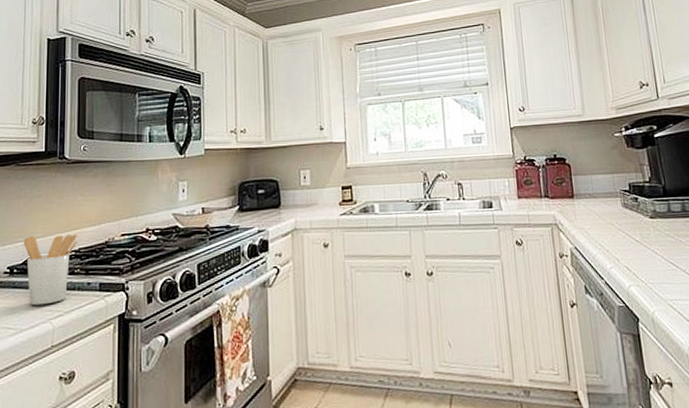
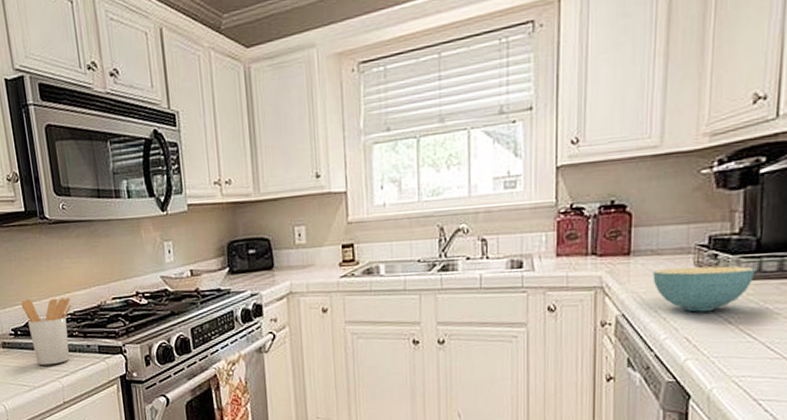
cereal bowl: none [593,207,667,245] -> present [652,266,754,312]

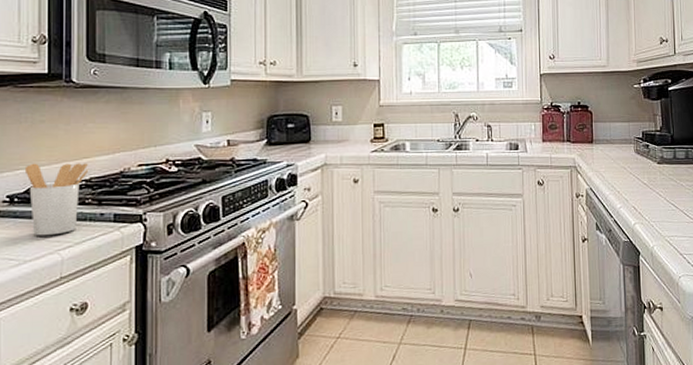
cereal bowl: present [652,266,754,312] -> none [609,153,672,187]

